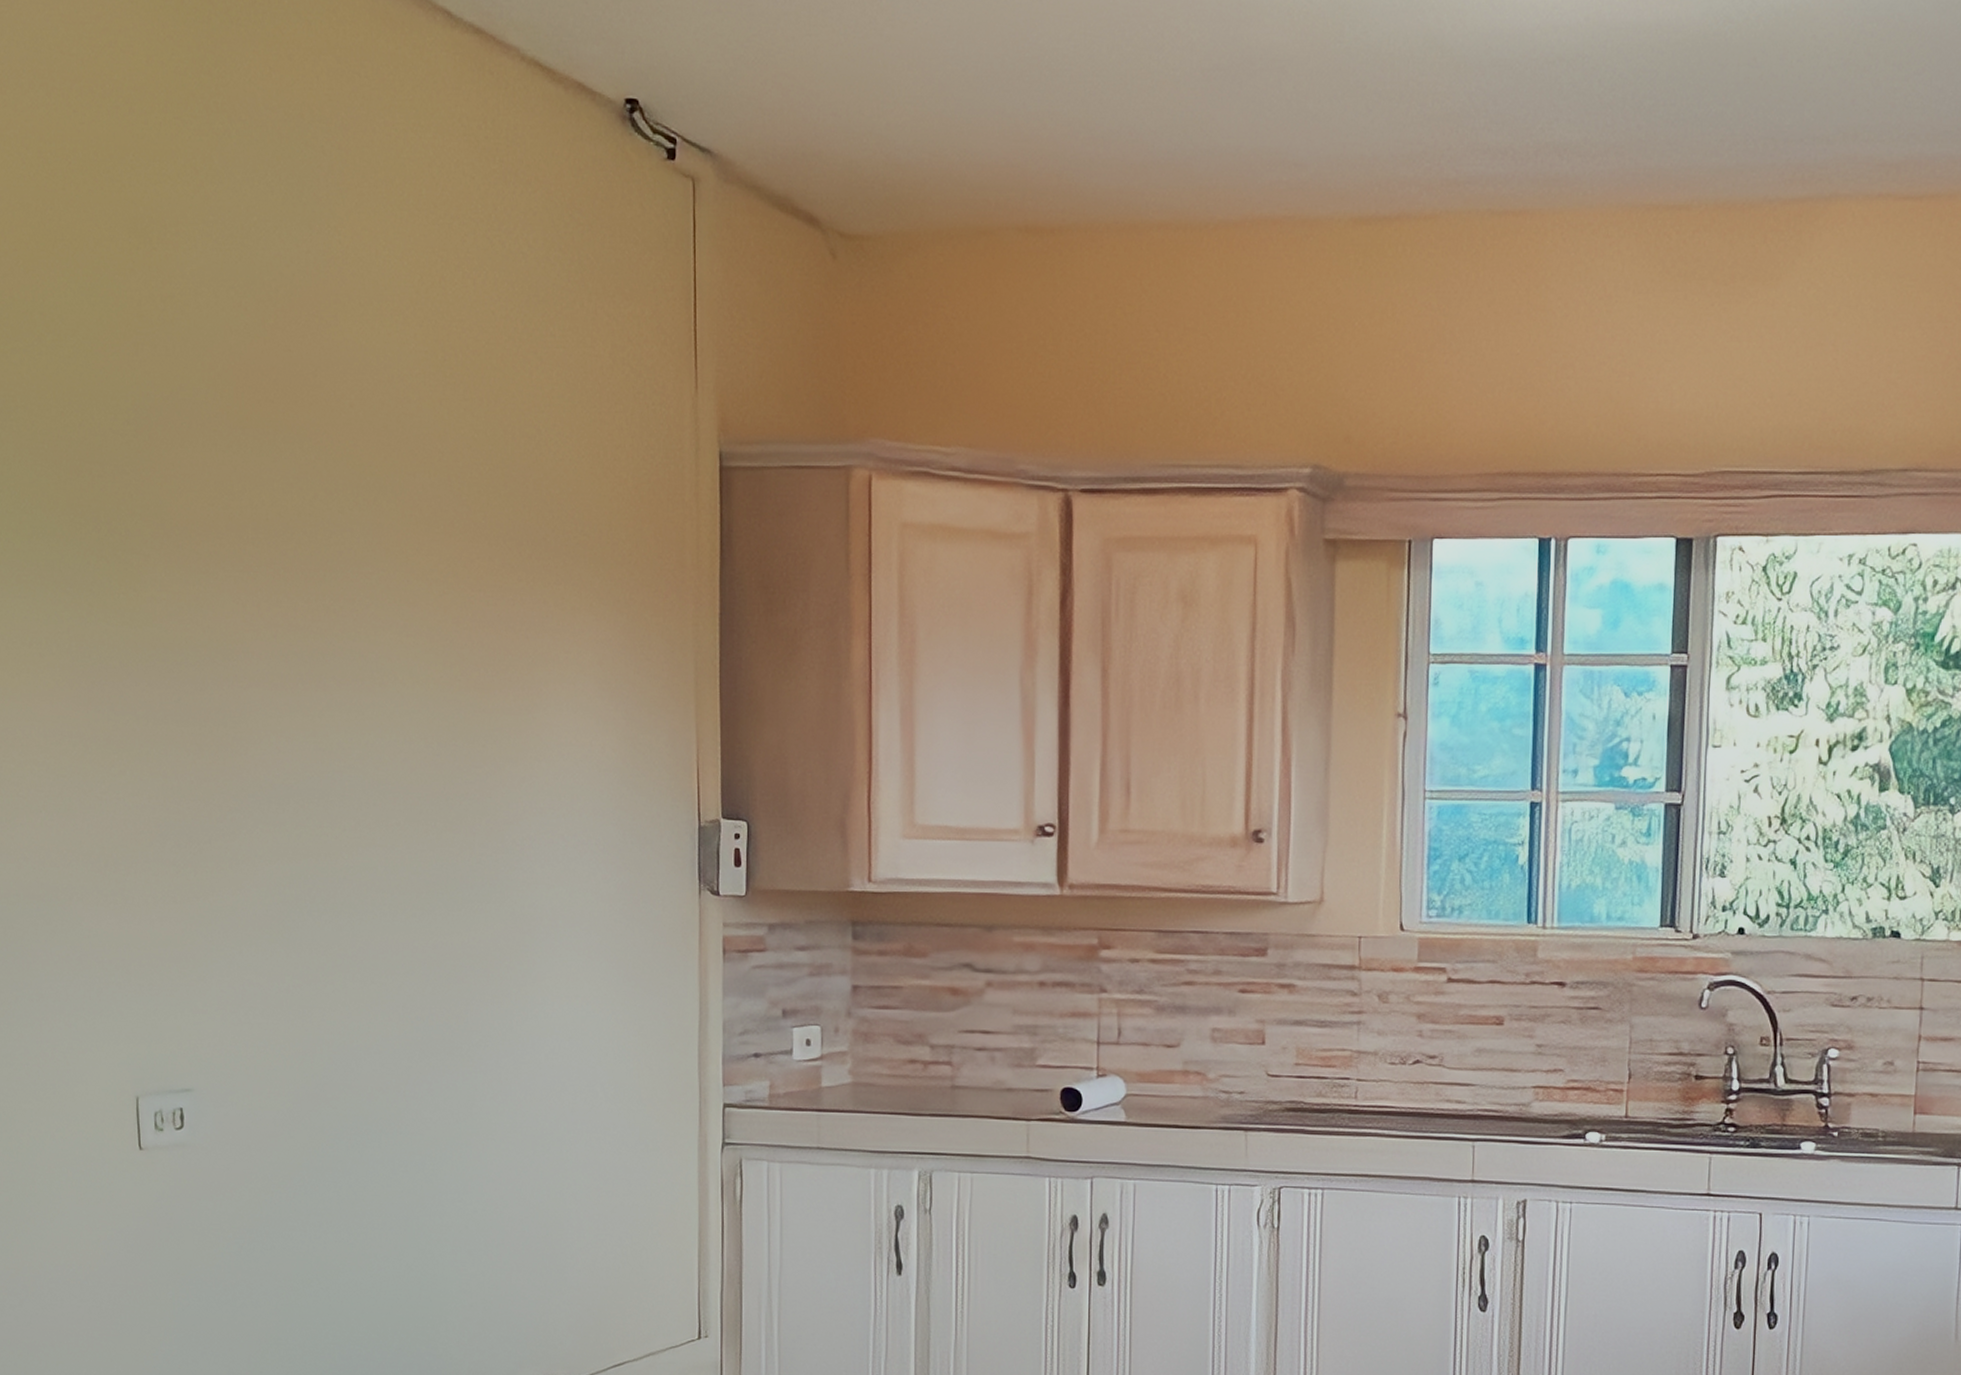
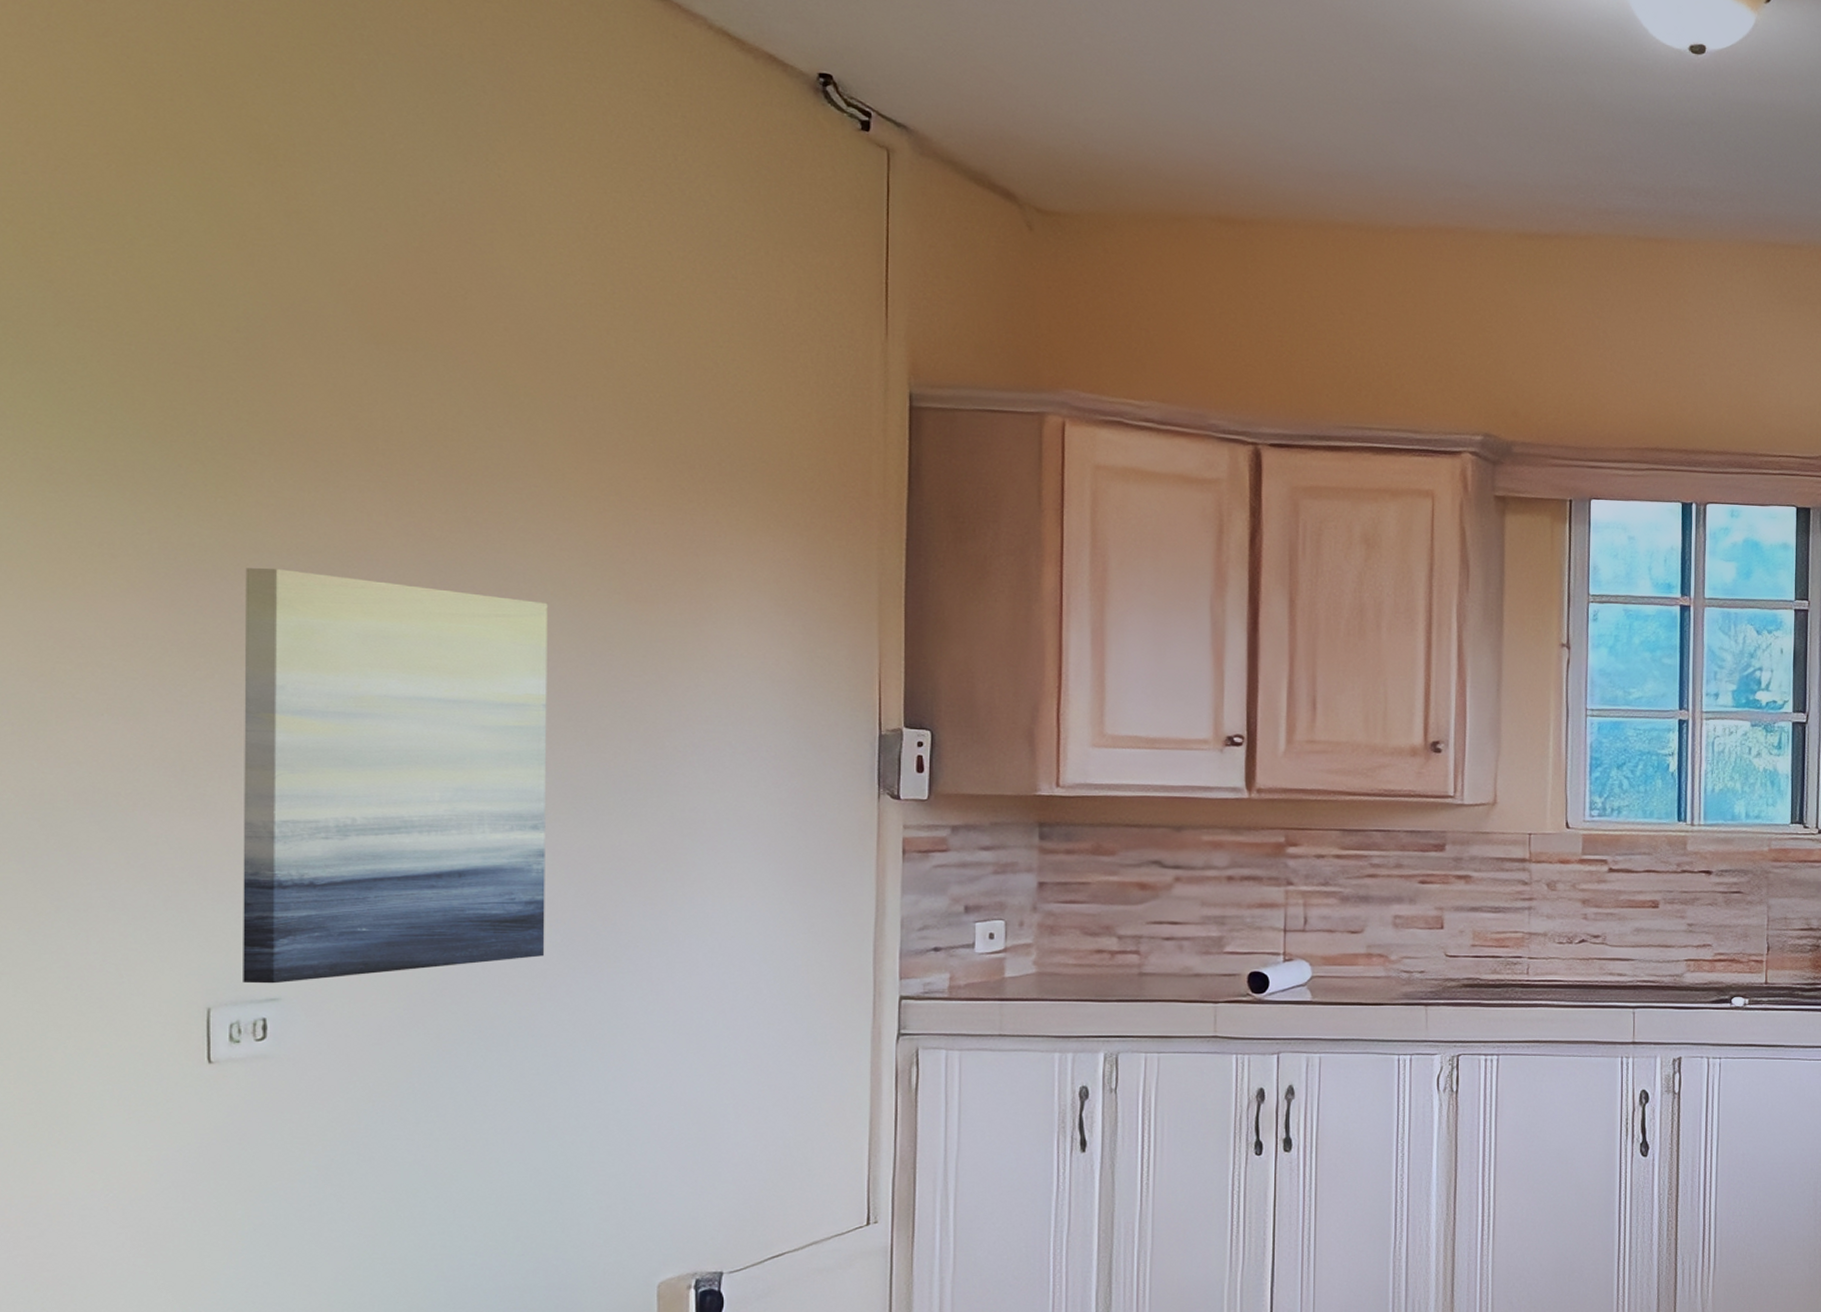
wall art: none [146,663,408,1075] -> present [243,567,548,984]

